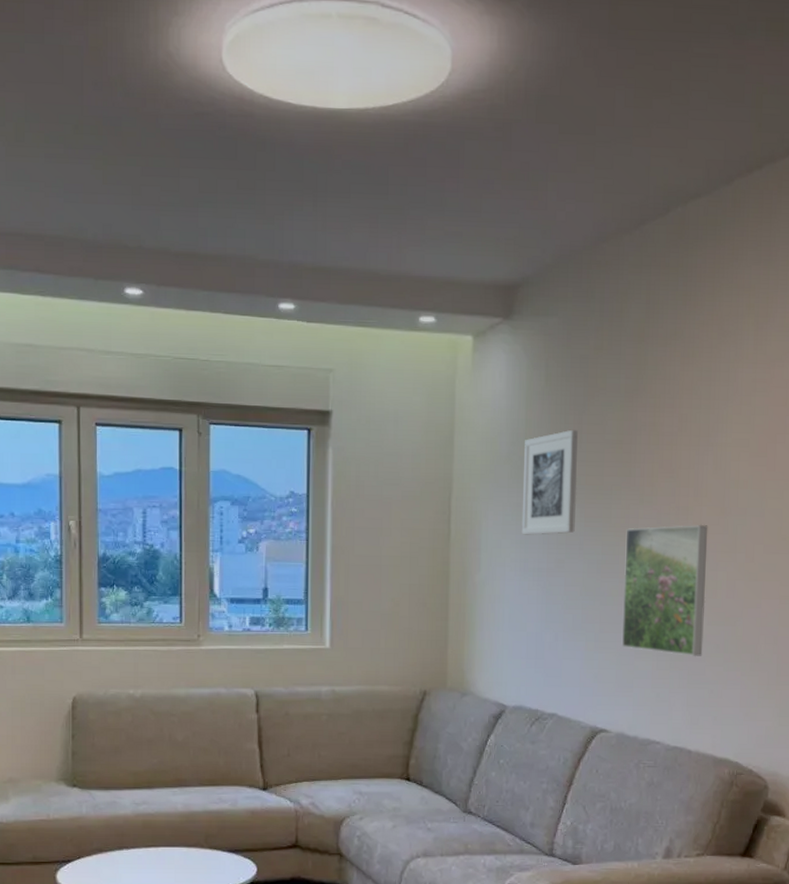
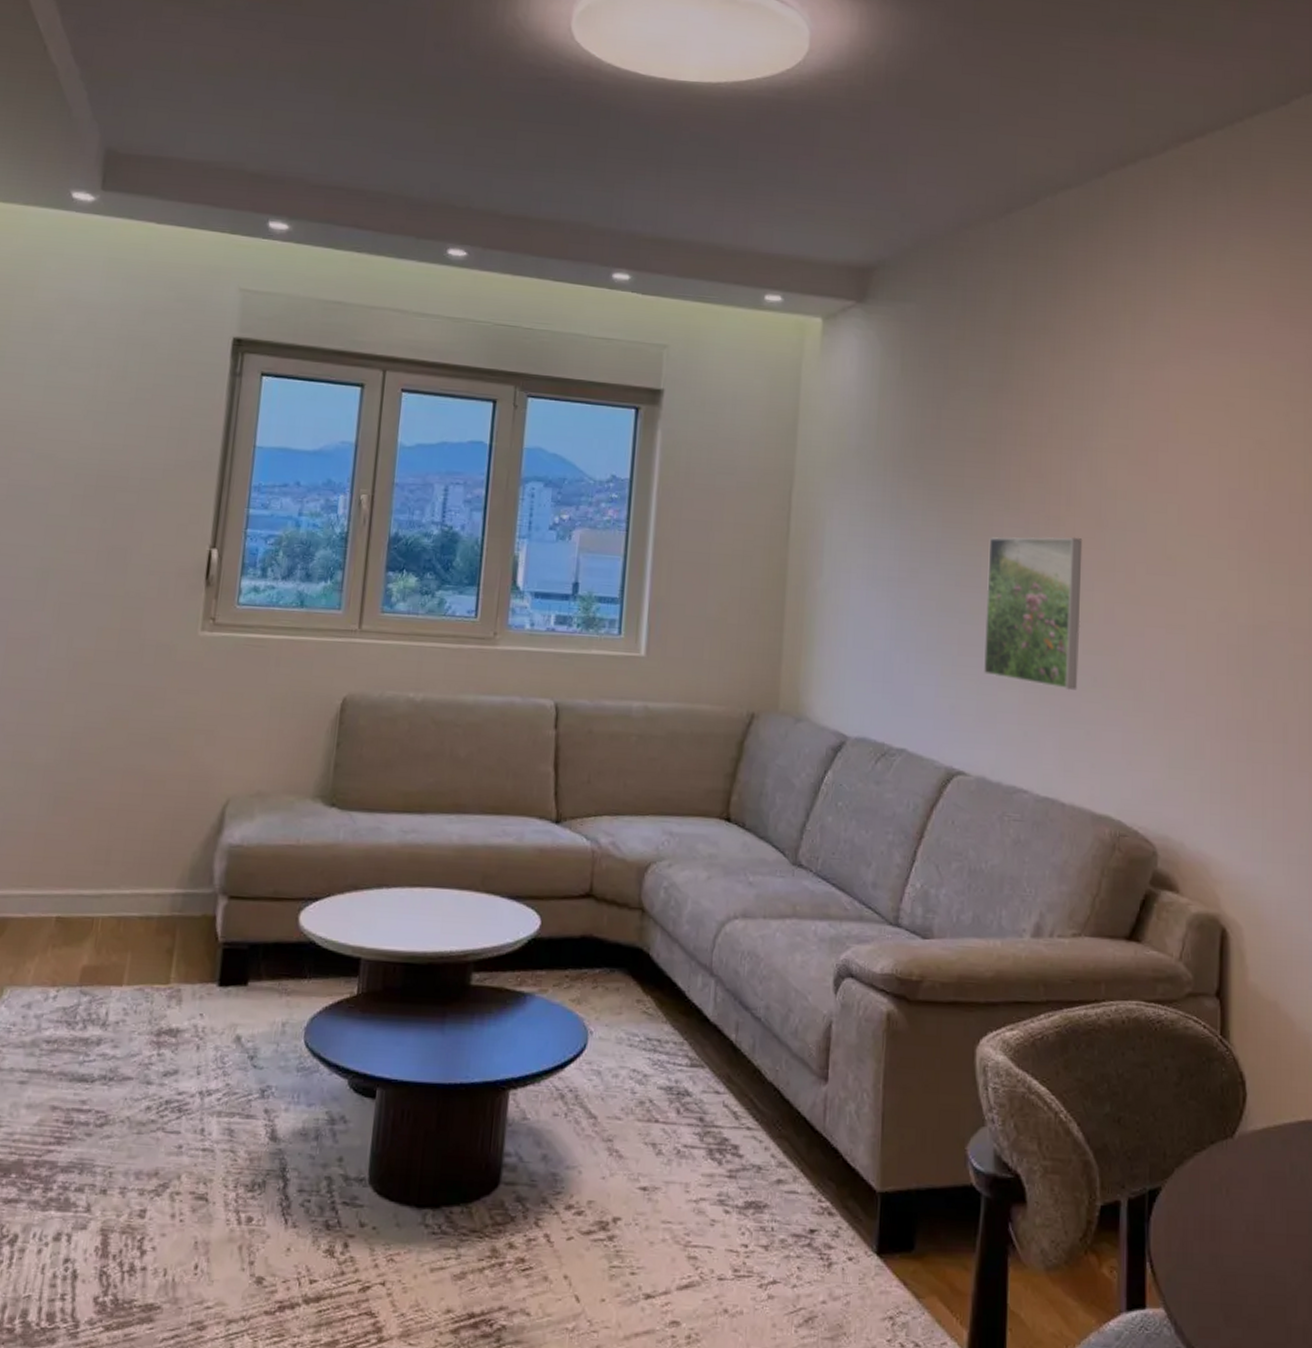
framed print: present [521,429,578,535] -> none [870,424,936,539]

